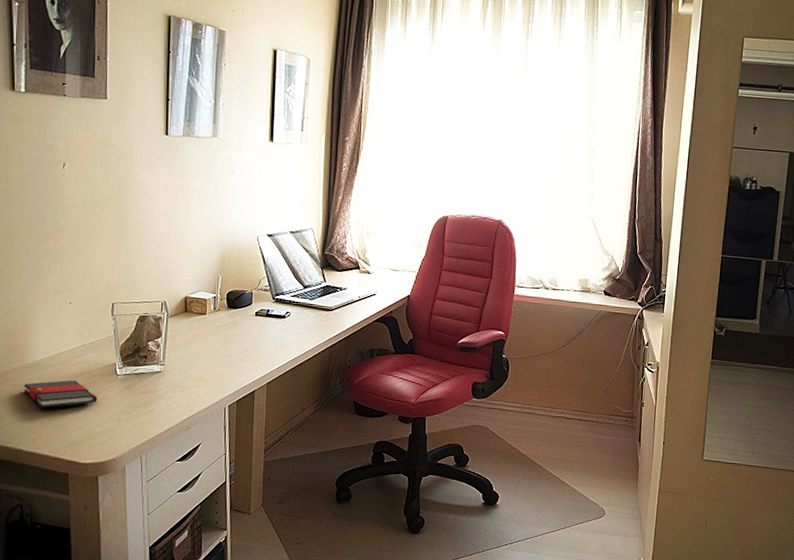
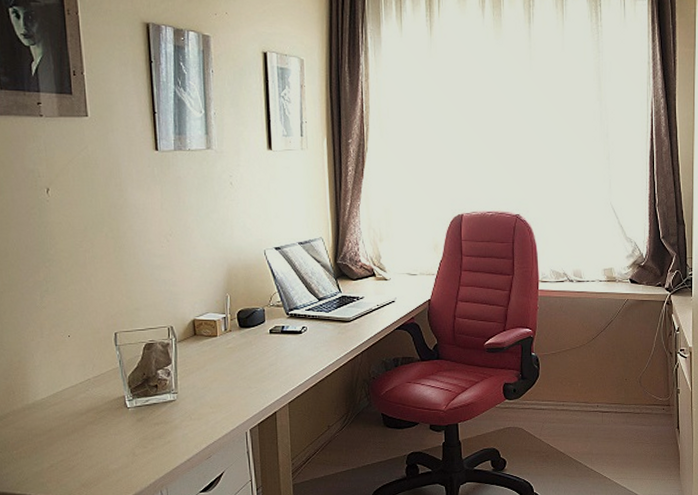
book: present [23,380,98,408] -> none [26,417,109,449]

